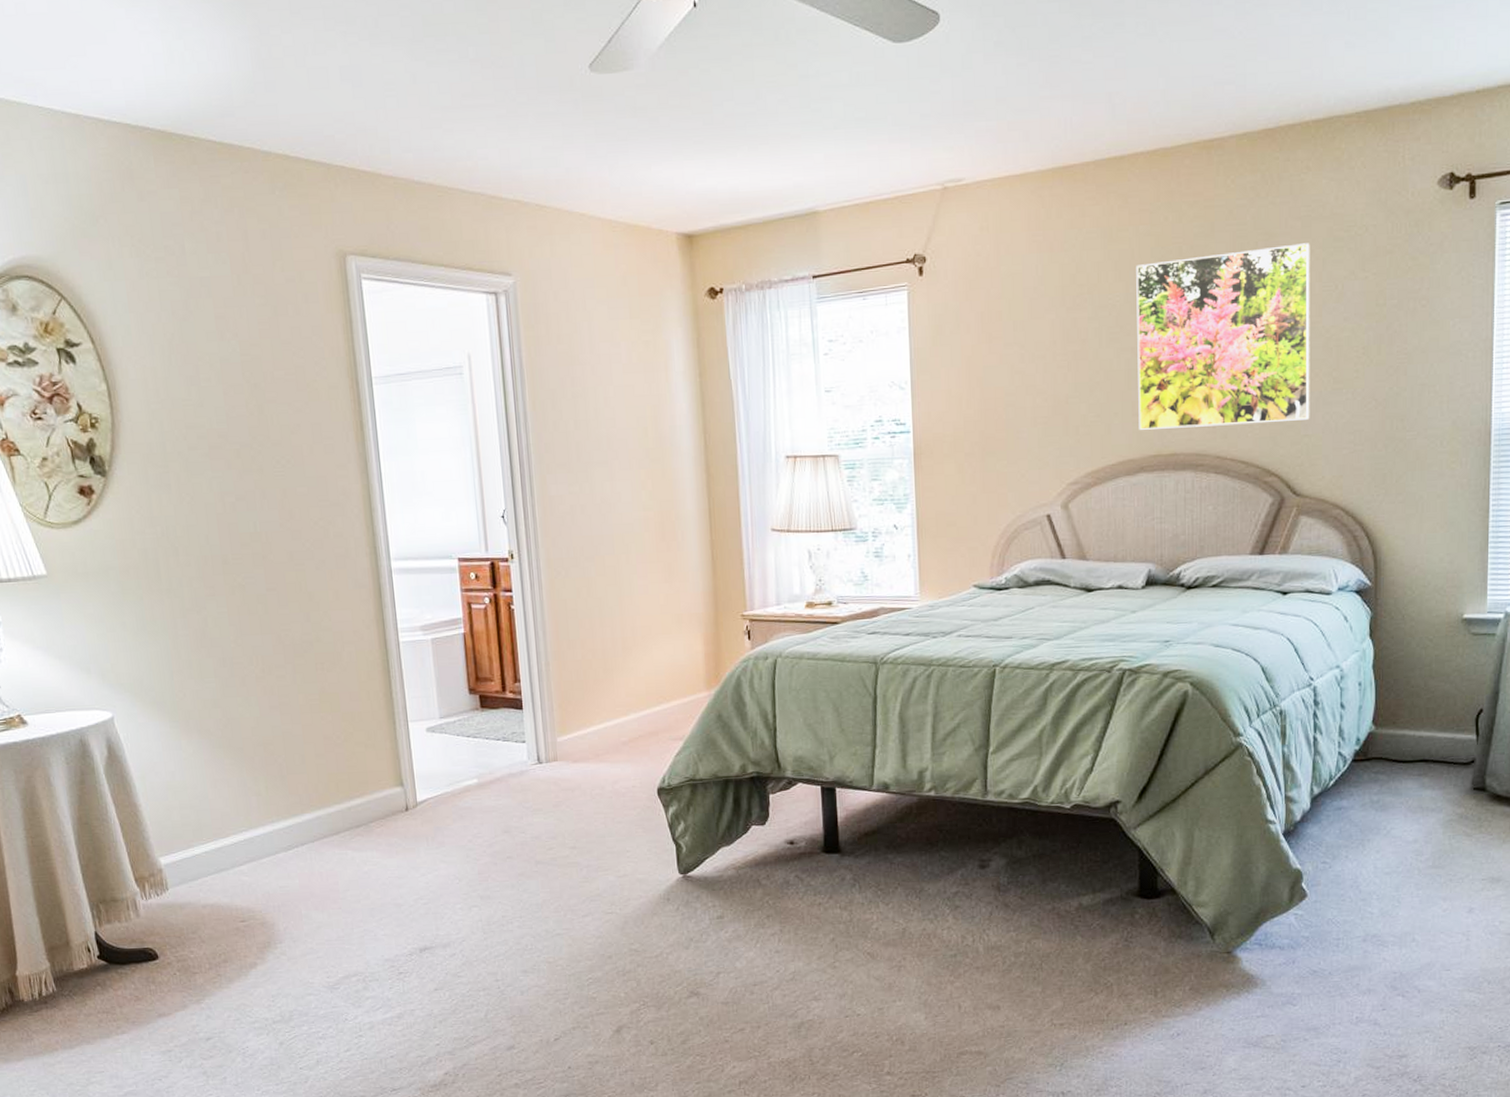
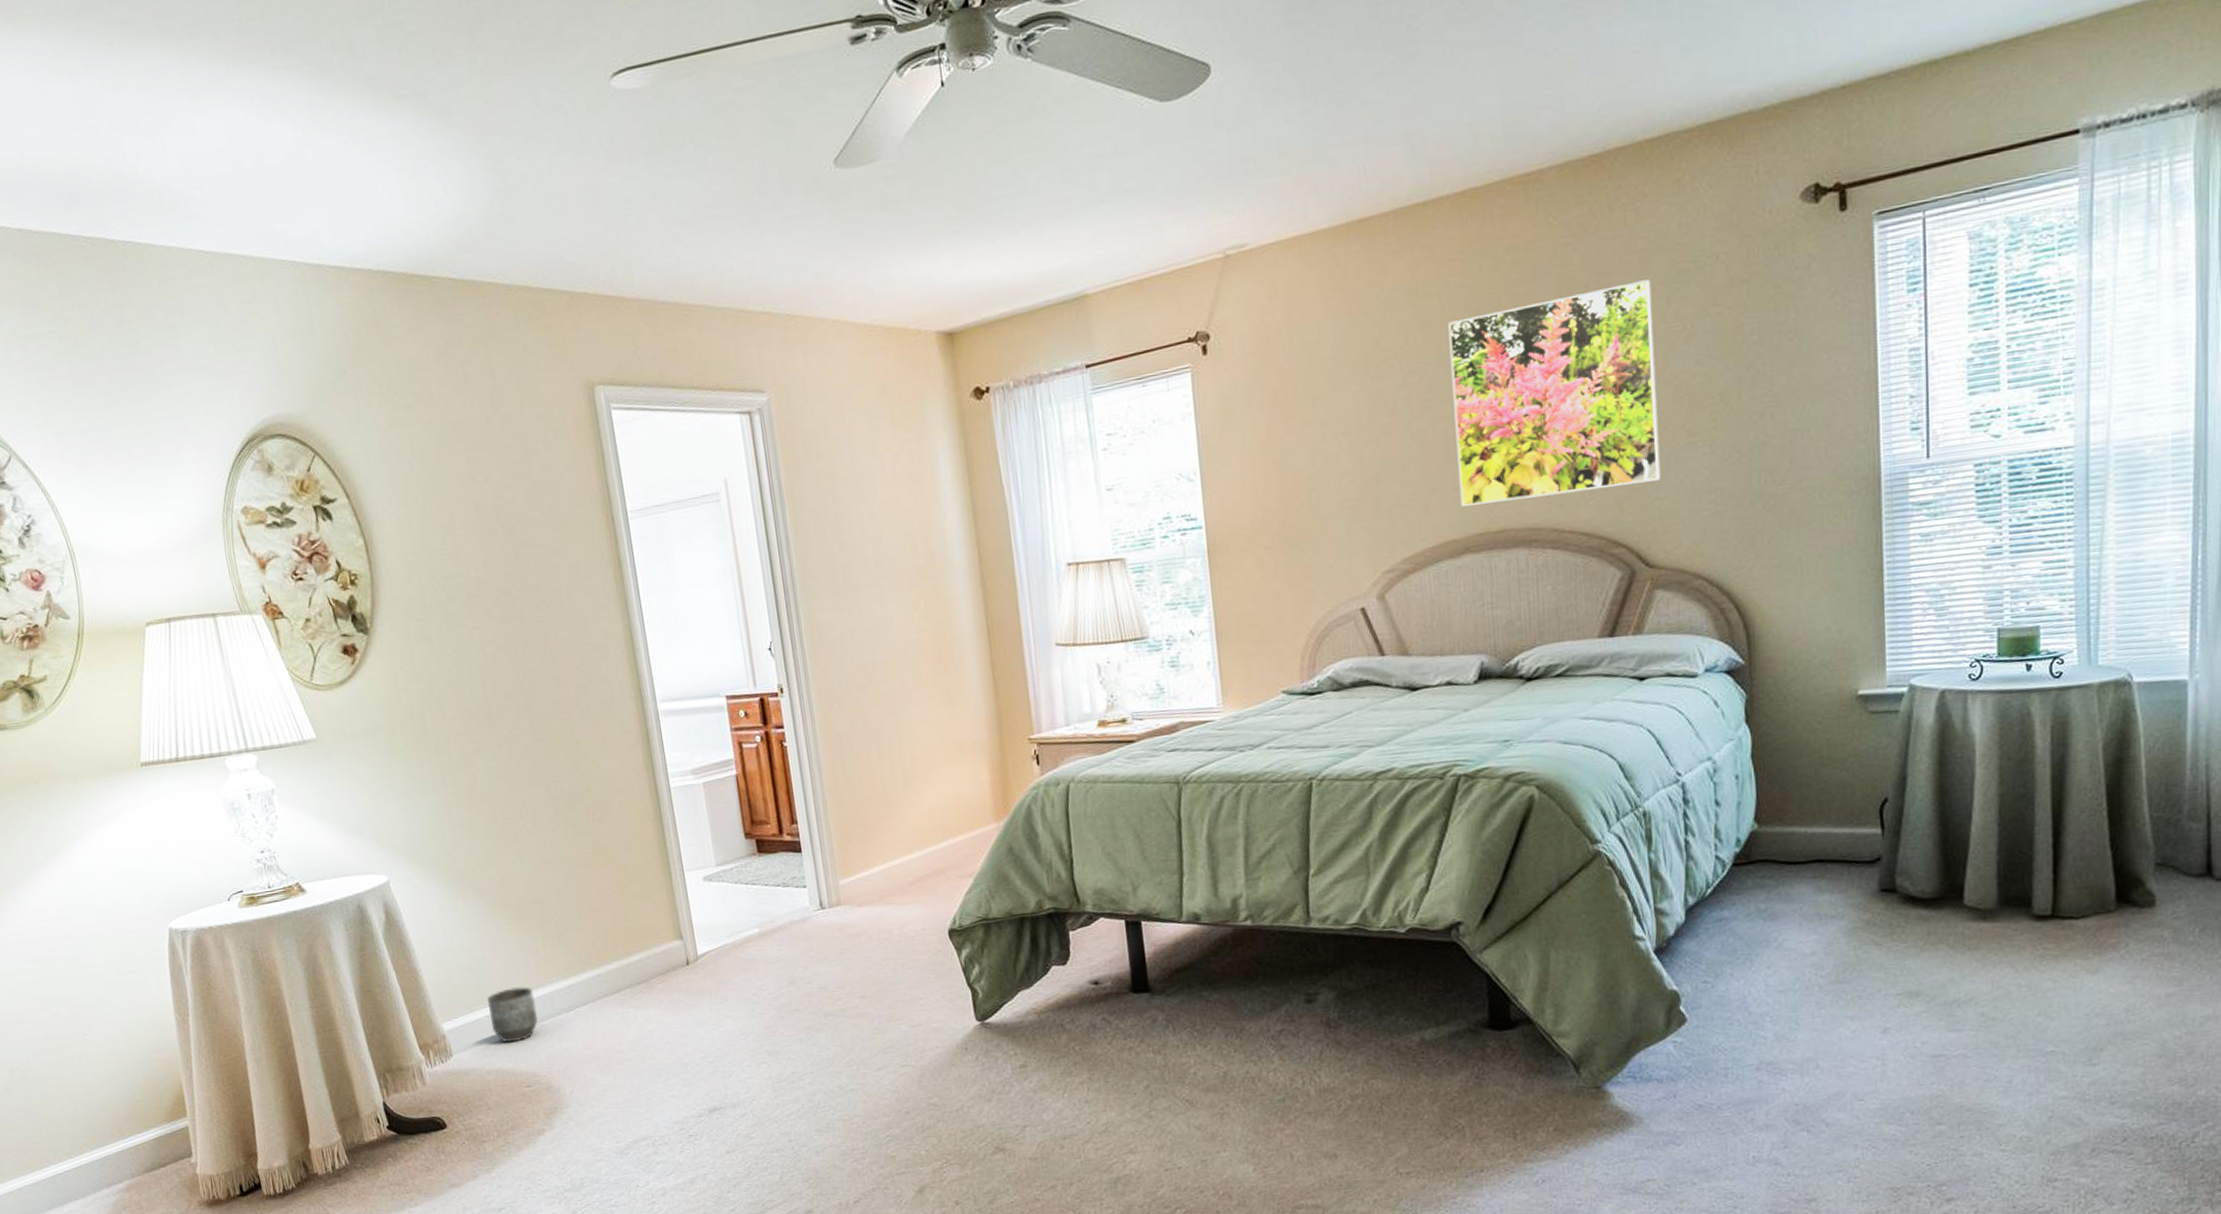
planter: none [205,825,256,879] -> present [486,987,538,1043]

